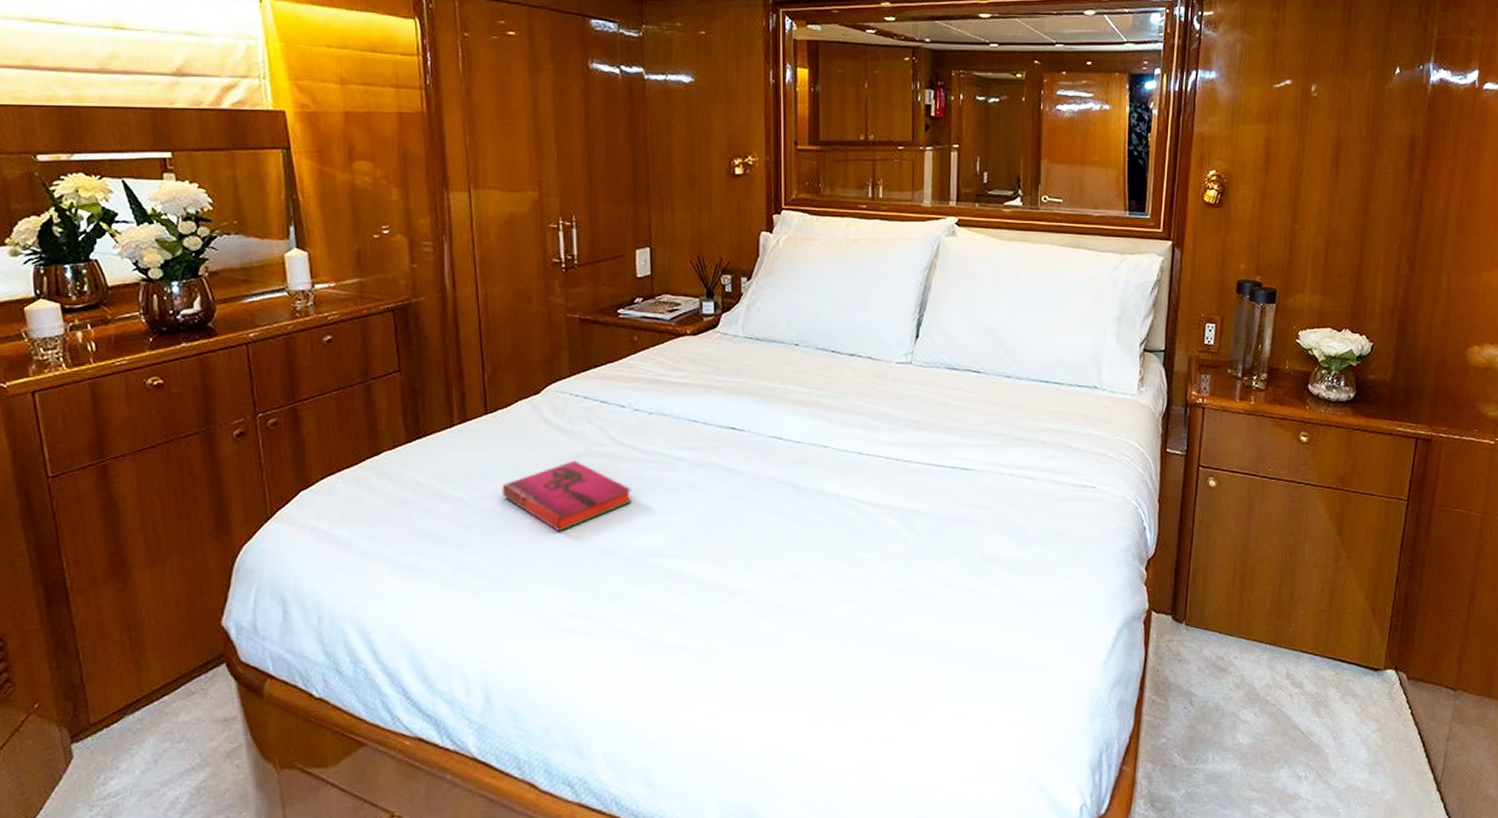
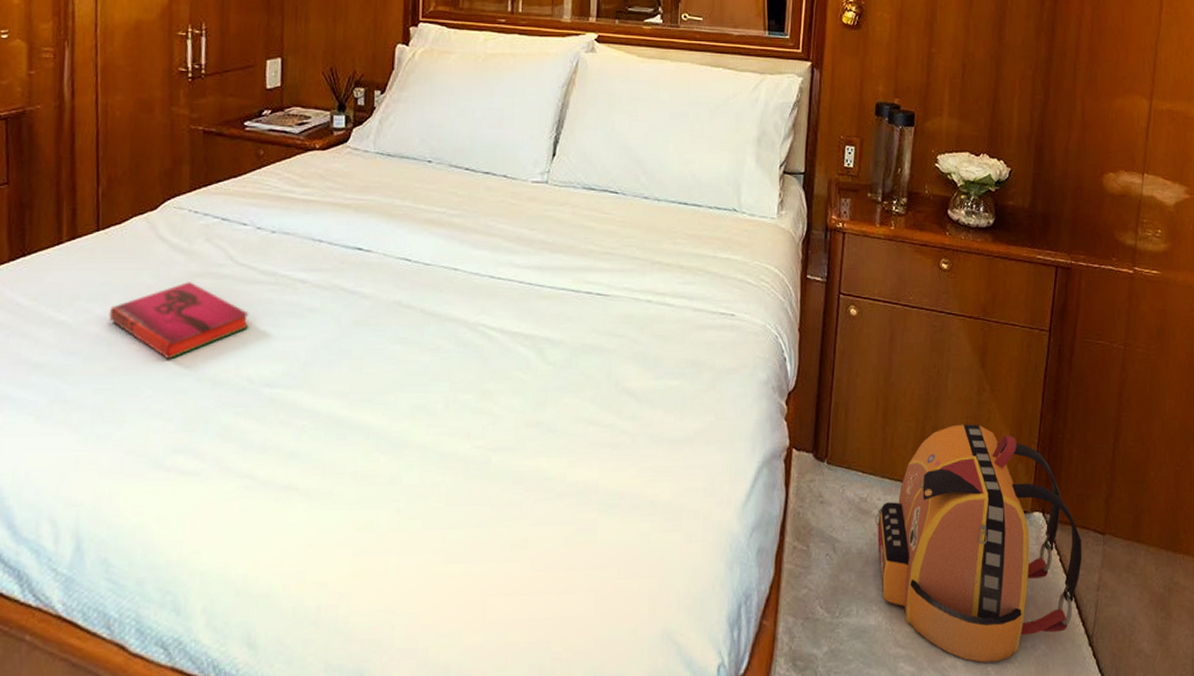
backpack: none [1231,588,1434,805] -> present [875,424,1083,663]

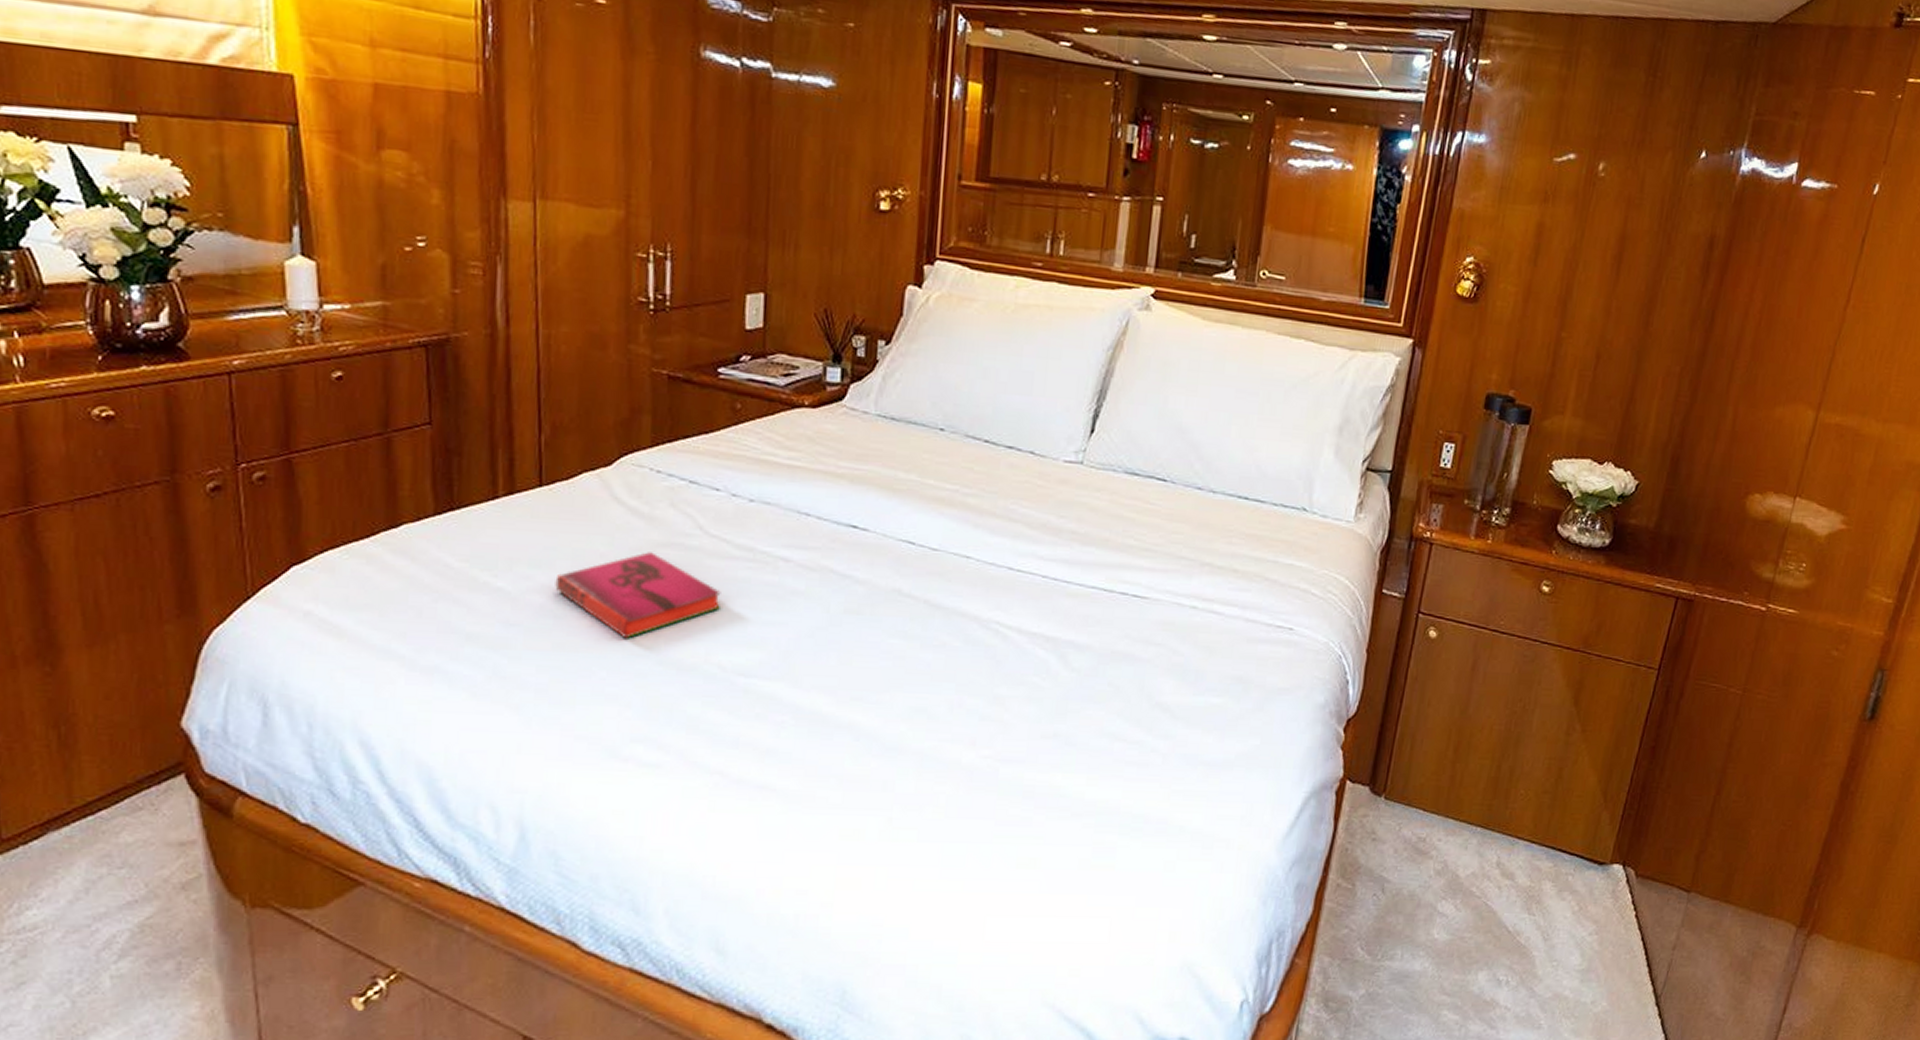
backpack: present [875,424,1083,663] -> none [1432,765,1664,1015]

